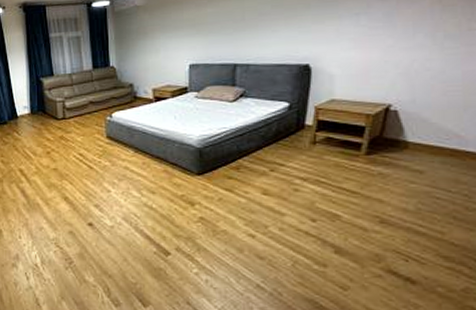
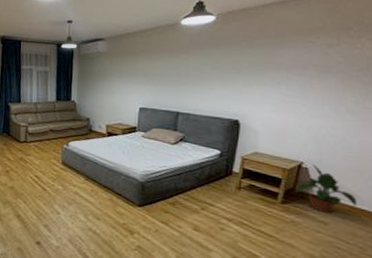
potted plant: none [380,105,461,159] -> present [293,164,358,213]

